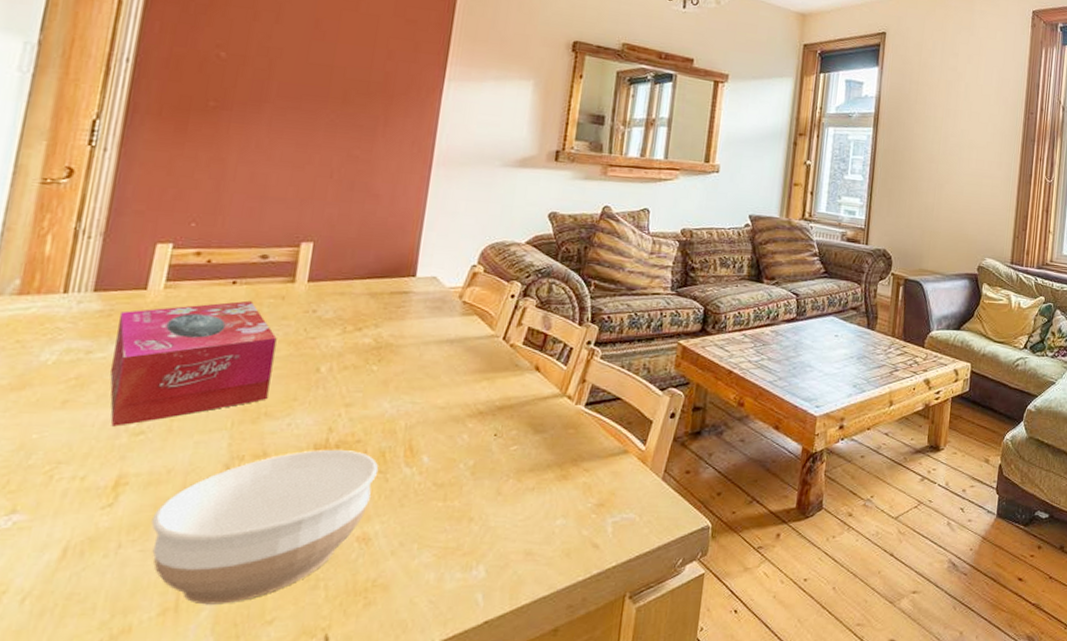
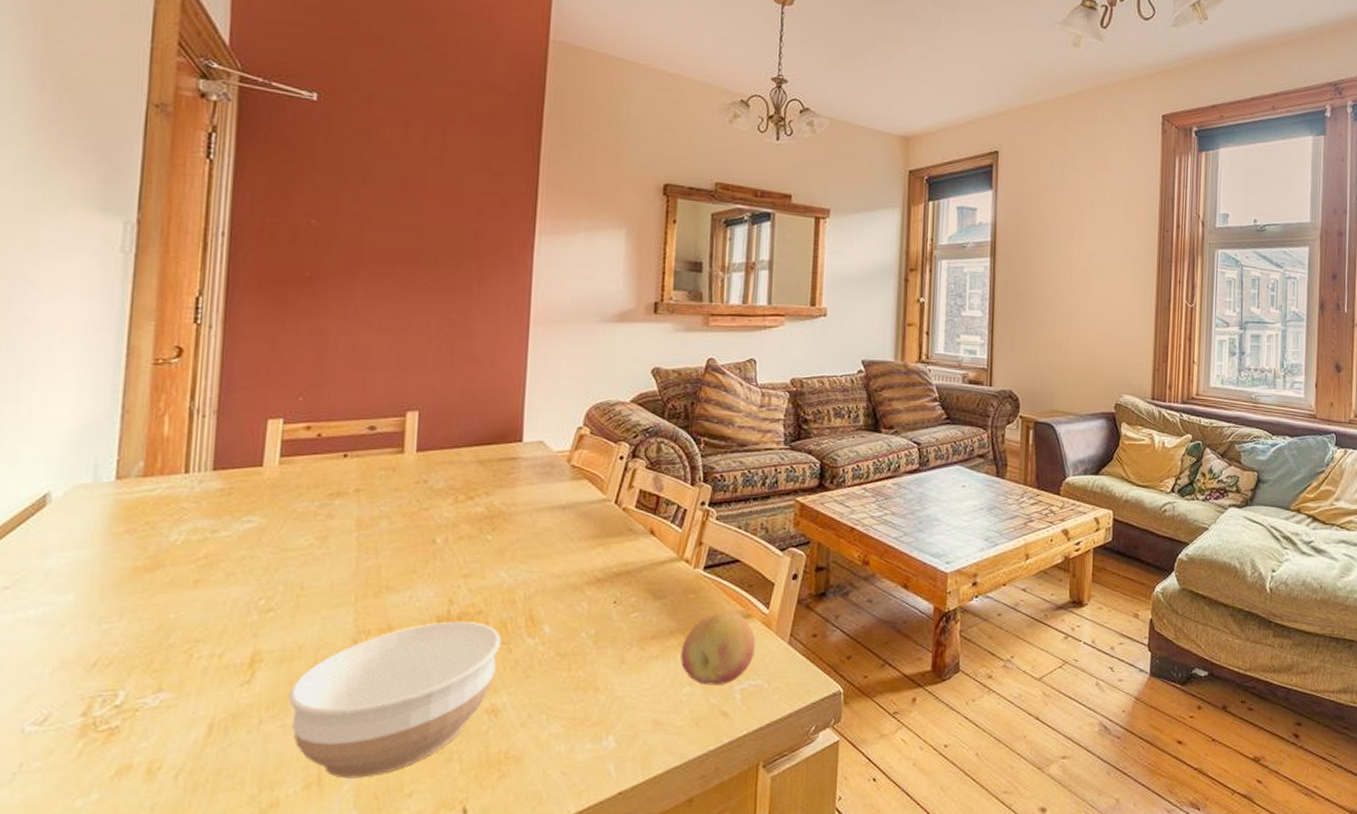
tissue box: present [110,300,277,427] -> none [236,473,391,604]
fruit: none [556,447,631,518] -> present [680,611,756,685]

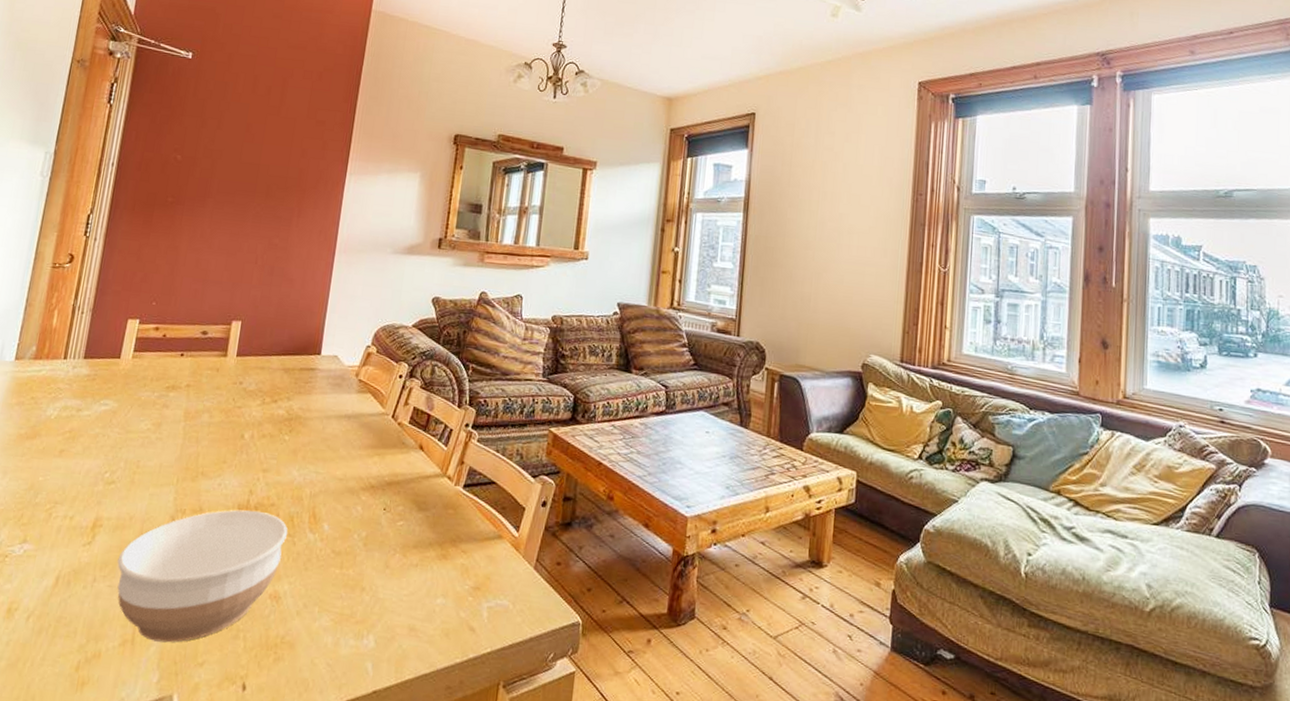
fruit: present [680,611,756,685] -> none [437,529,505,601]

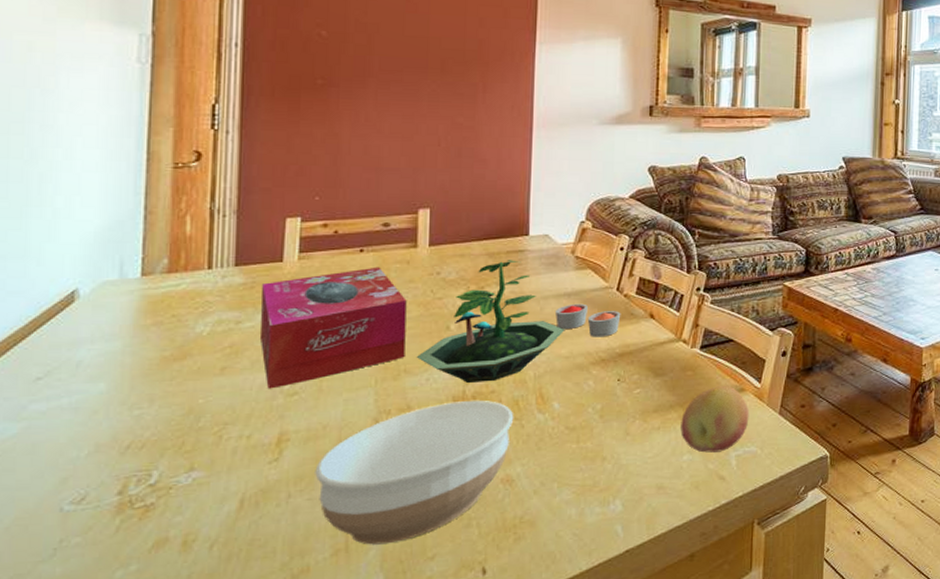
tissue box: none [92,371,212,476] -> present [260,267,407,389]
terrarium: none [212,377,342,495] -> present [416,260,565,384]
candle: none [335,426,394,464] -> present [555,303,621,337]
fruit: none [437,529,505,601] -> present [680,386,750,453]

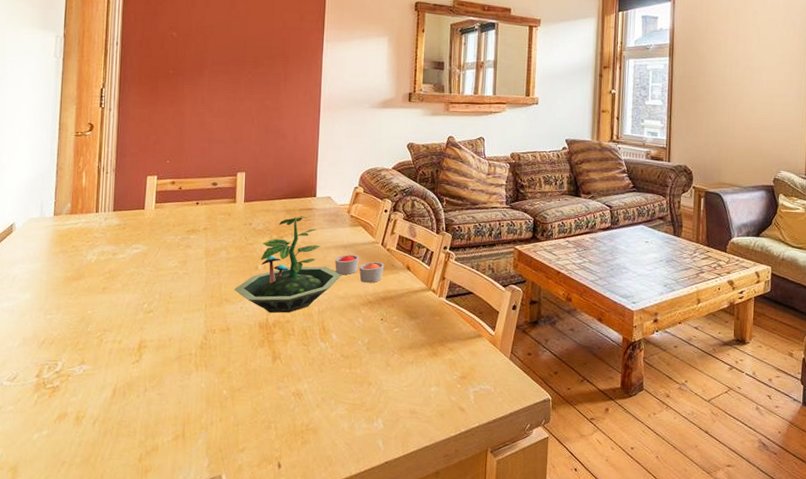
tissue box: present [260,267,407,389] -> none [129,216,228,307]
bowl: present [315,401,514,545] -> none [163,327,303,435]
fruit: present [680,386,750,453] -> none [429,331,485,387]

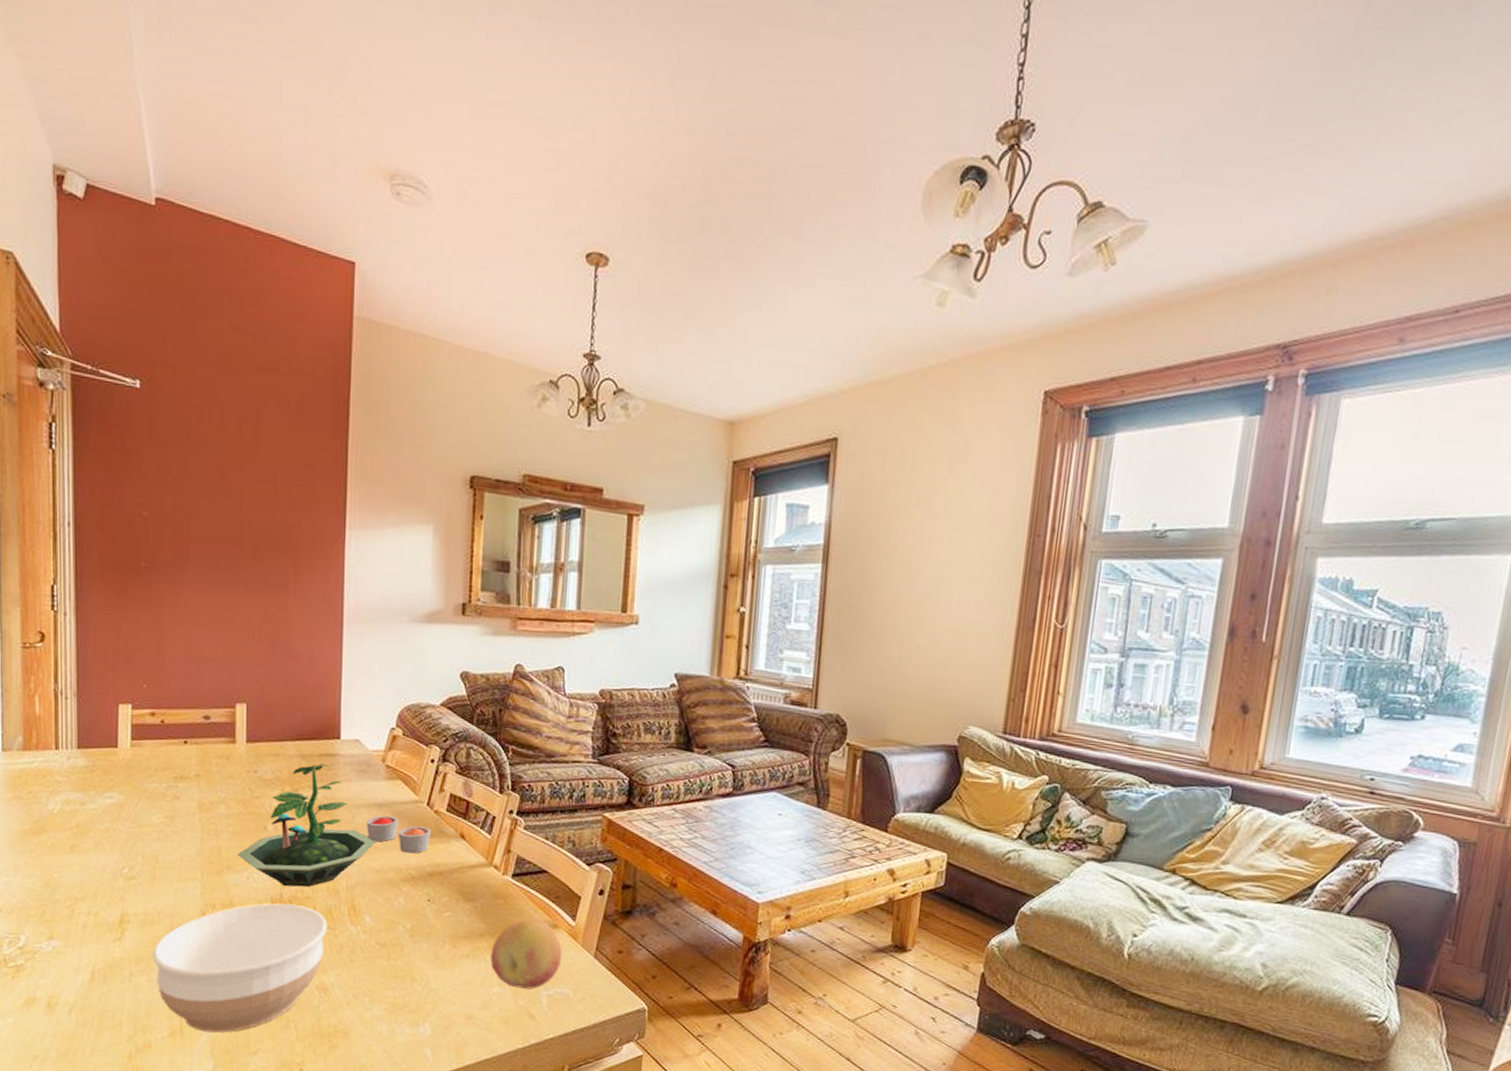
bowl: none [163,327,303,435] -> present [152,903,328,1033]
fruit: none [429,331,485,387] -> present [490,919,563,989]

